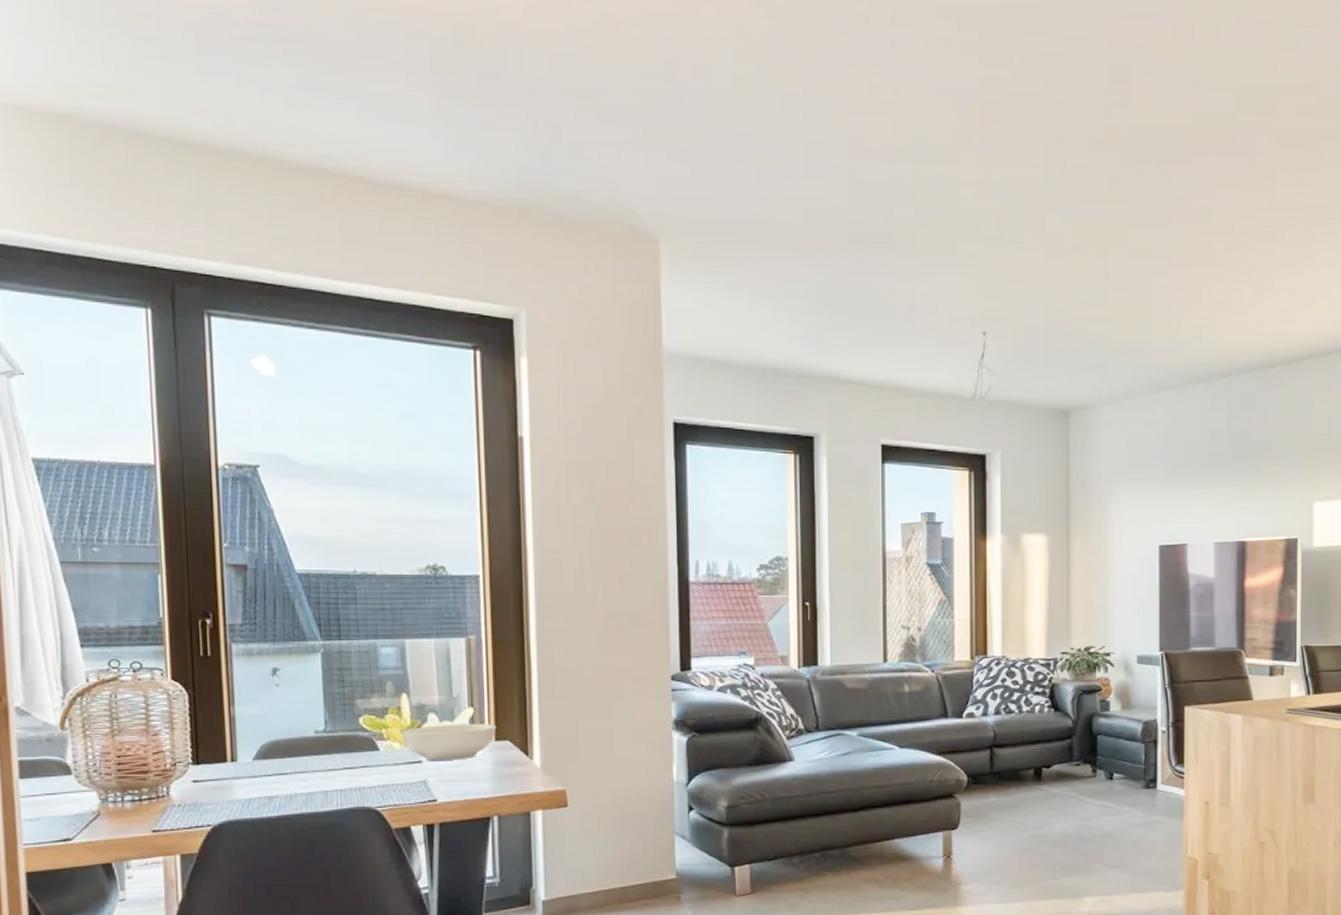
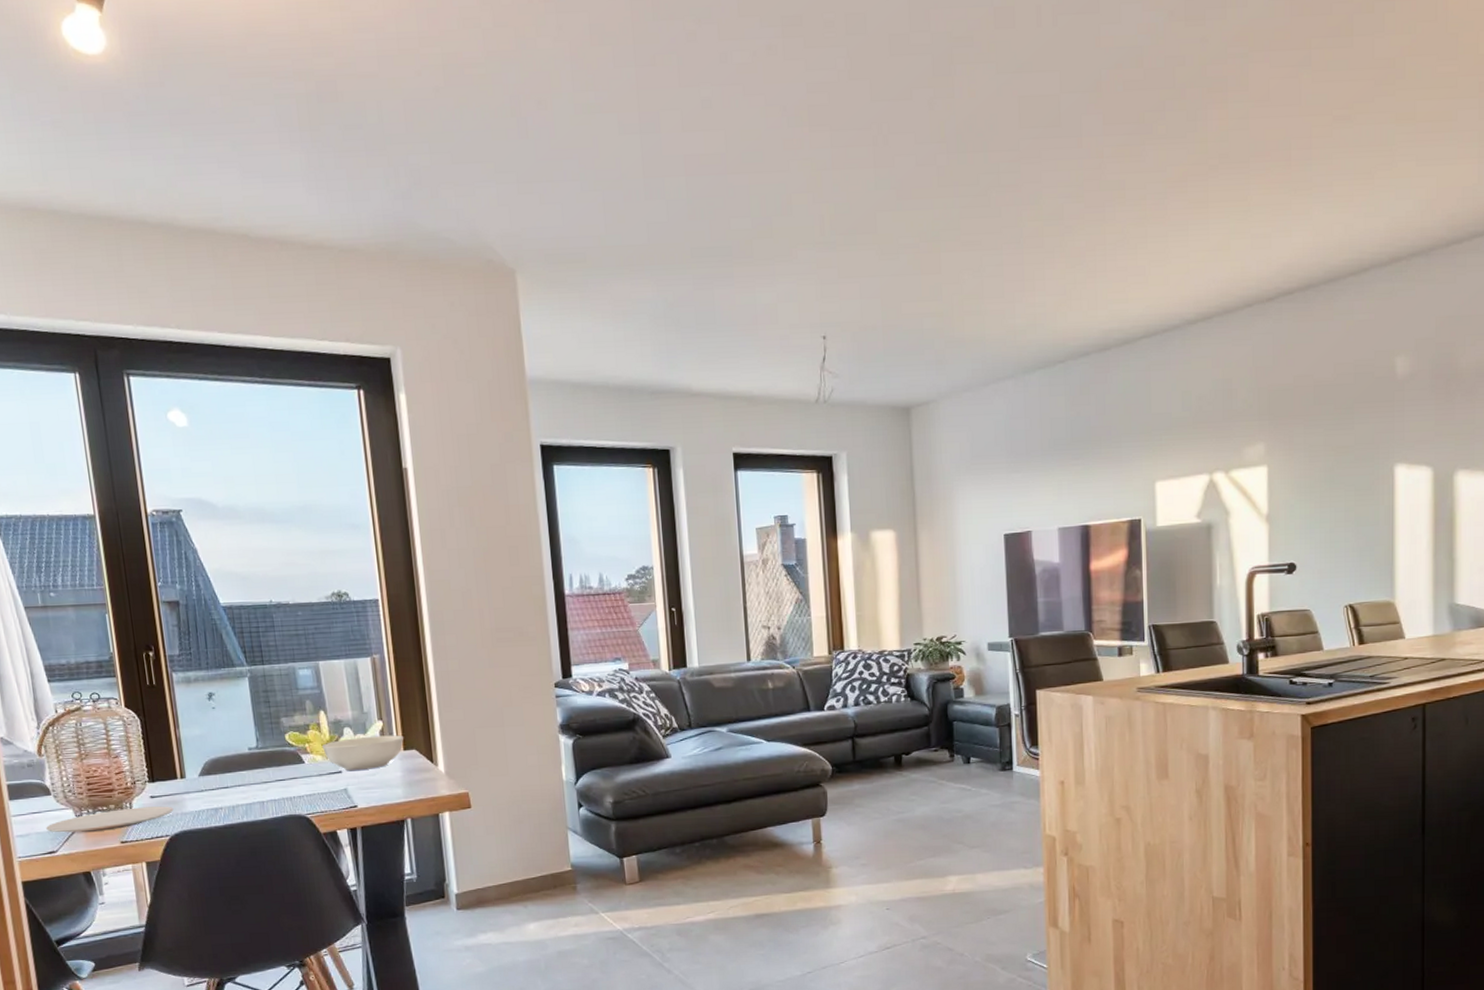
plate: none [62,792,220,818] -> present [46,806,174,833]

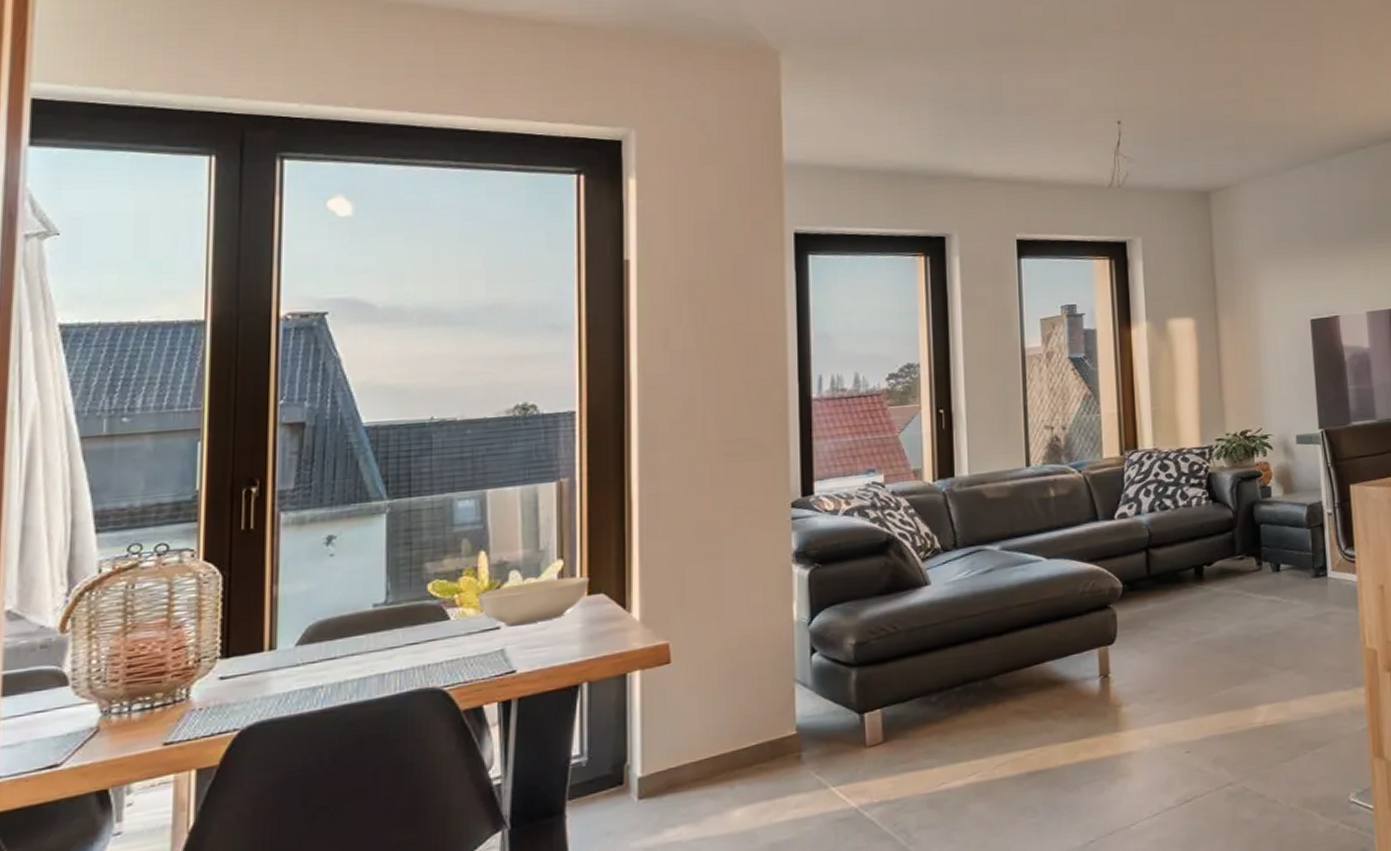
plate: present [46,806,174,833] -> none [51,689,251,738]

